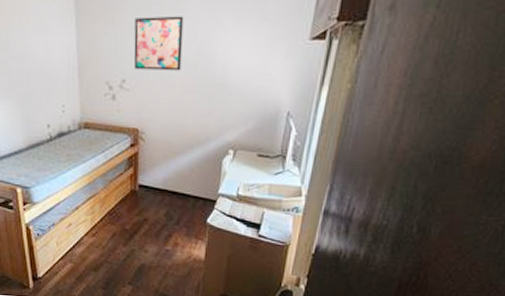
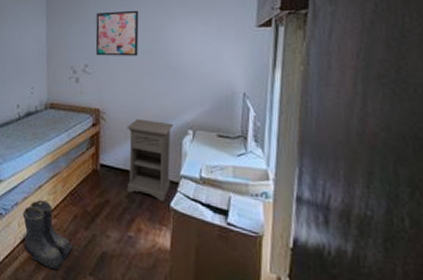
boots: none [60,220,112,282] -> present [22,200,72,270]
nightstand: none [165,139,214,218] -> present [127,119,173,201]

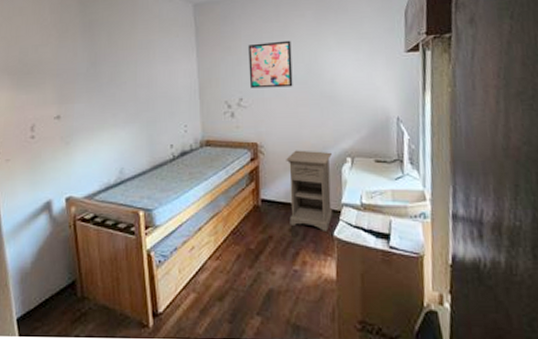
boots: present [22,200,72,270] -> none [183,242,237,314]

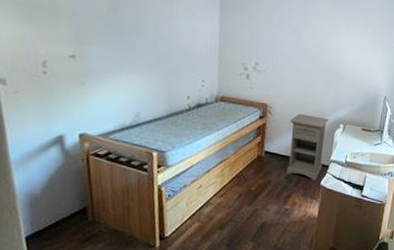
wall art: present [248,40,293,89] -> none [267,15,308,59]

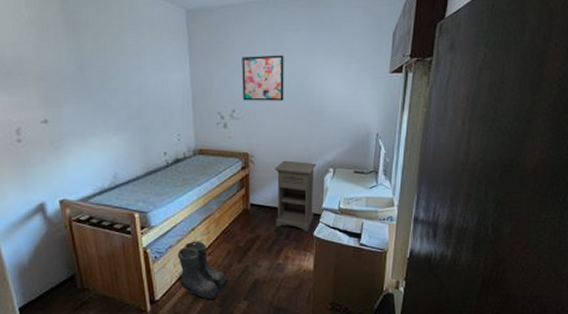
boots: none [190,182,237,239] -> present [177,241,227,300]
wall art: none [267,15,308,59] -> present [242,55,284,101]

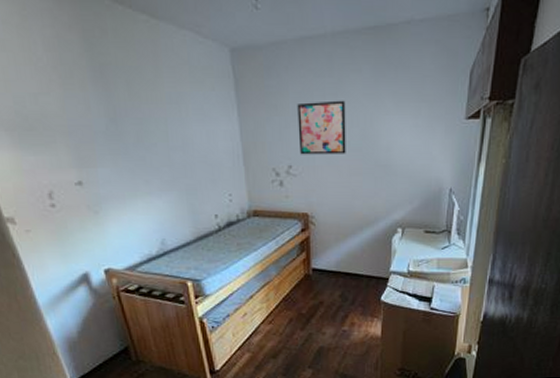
boots: present [177,241,227,300] -> none [236,309,290,369]
nightstand: present [274,160,316,231] -> none [337,220,383,296]

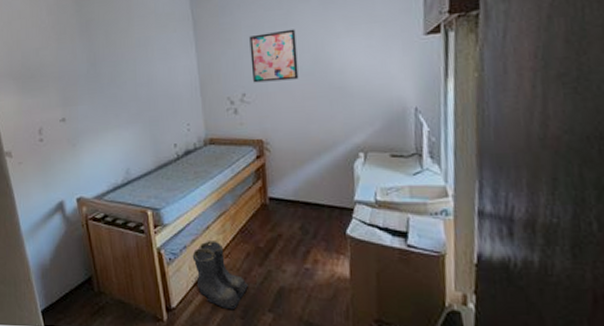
boots: none [236,309,290,369] -> present [192,241,248,310]

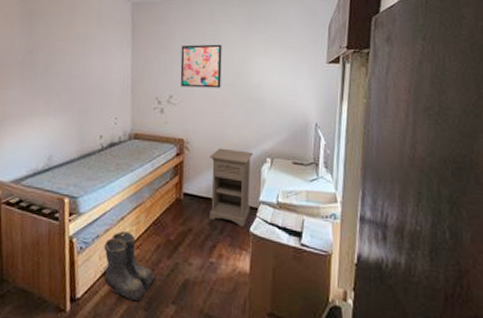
nightstand: none [293,146,346,229] -> present [209,148,253,227]

